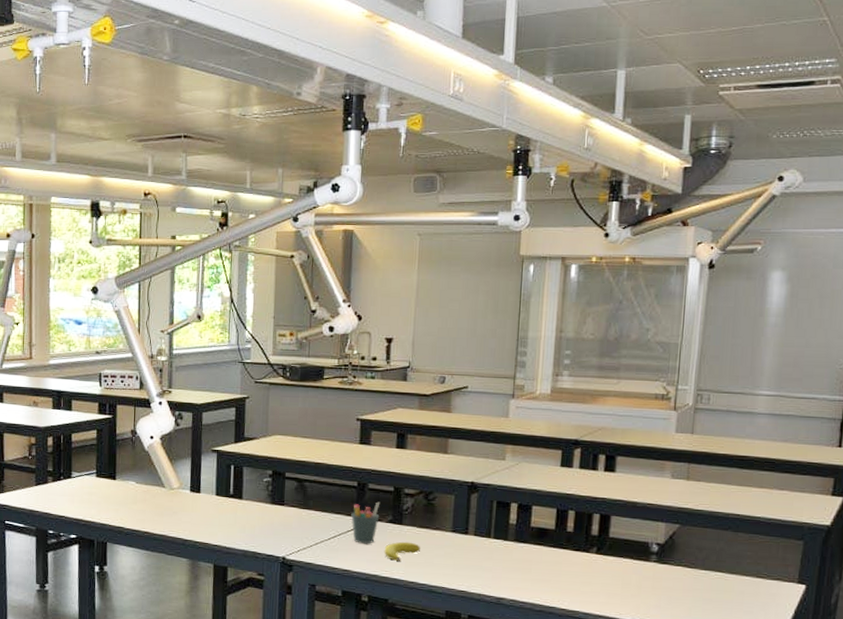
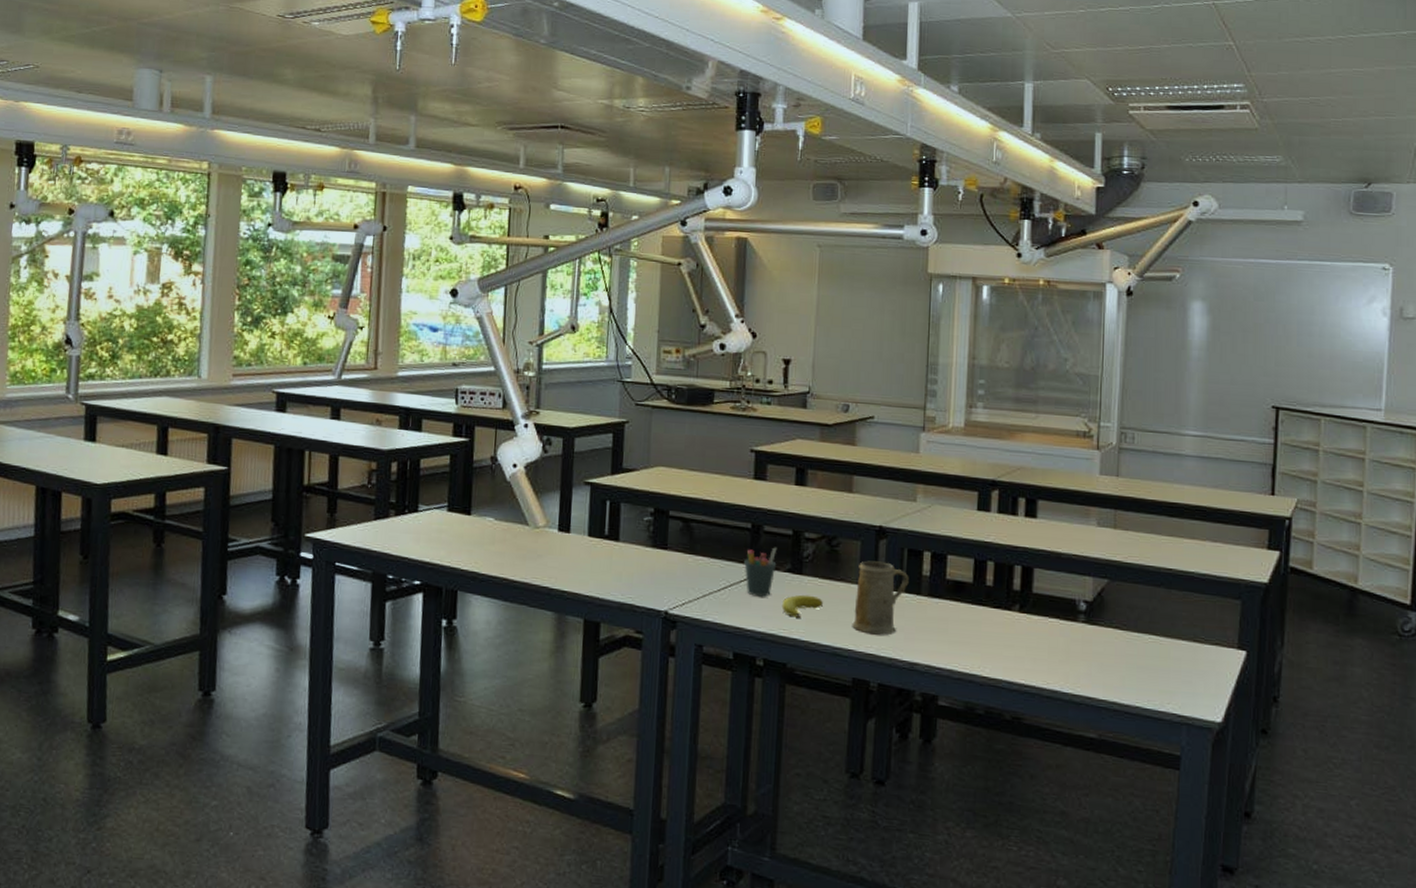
mug: none [446,512,497,575] -> present [852,560,909,635]

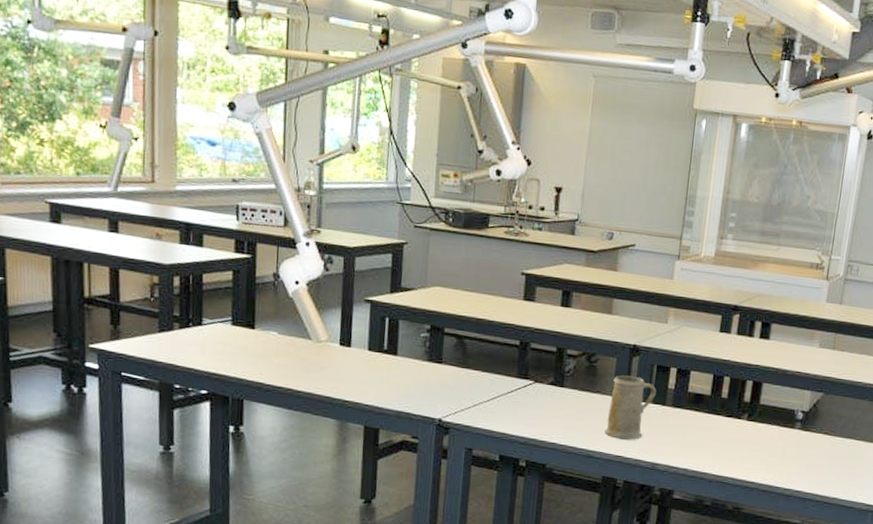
pen holder: present [744,547,778,597] -> none [512,362,542,407]
banana: present [781,594,823,618] -> none [544,404,580,425]

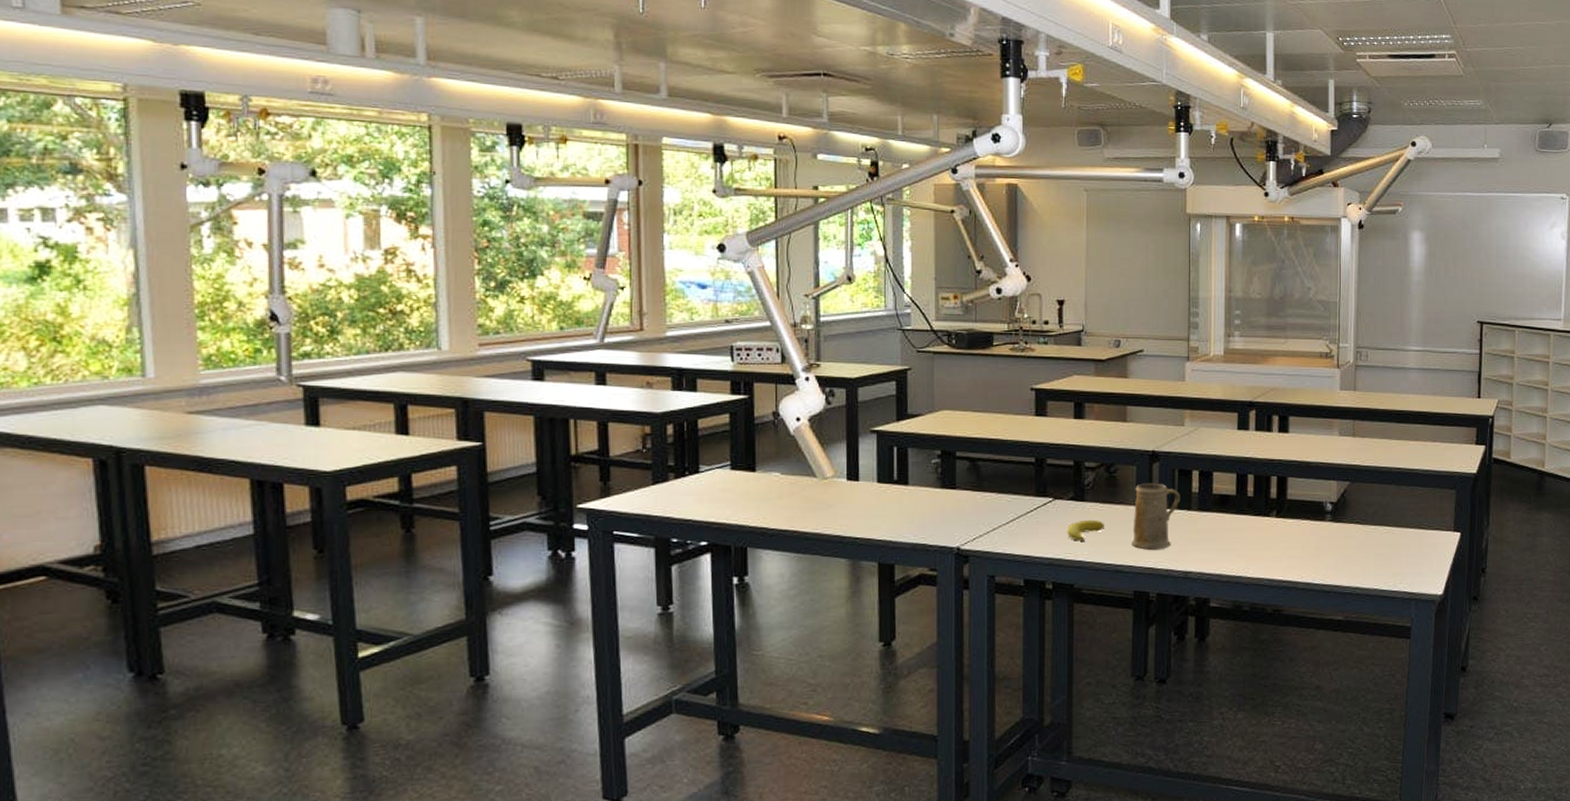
banana: none [544,404,580,425] -> present [1067,519,1104,541]

